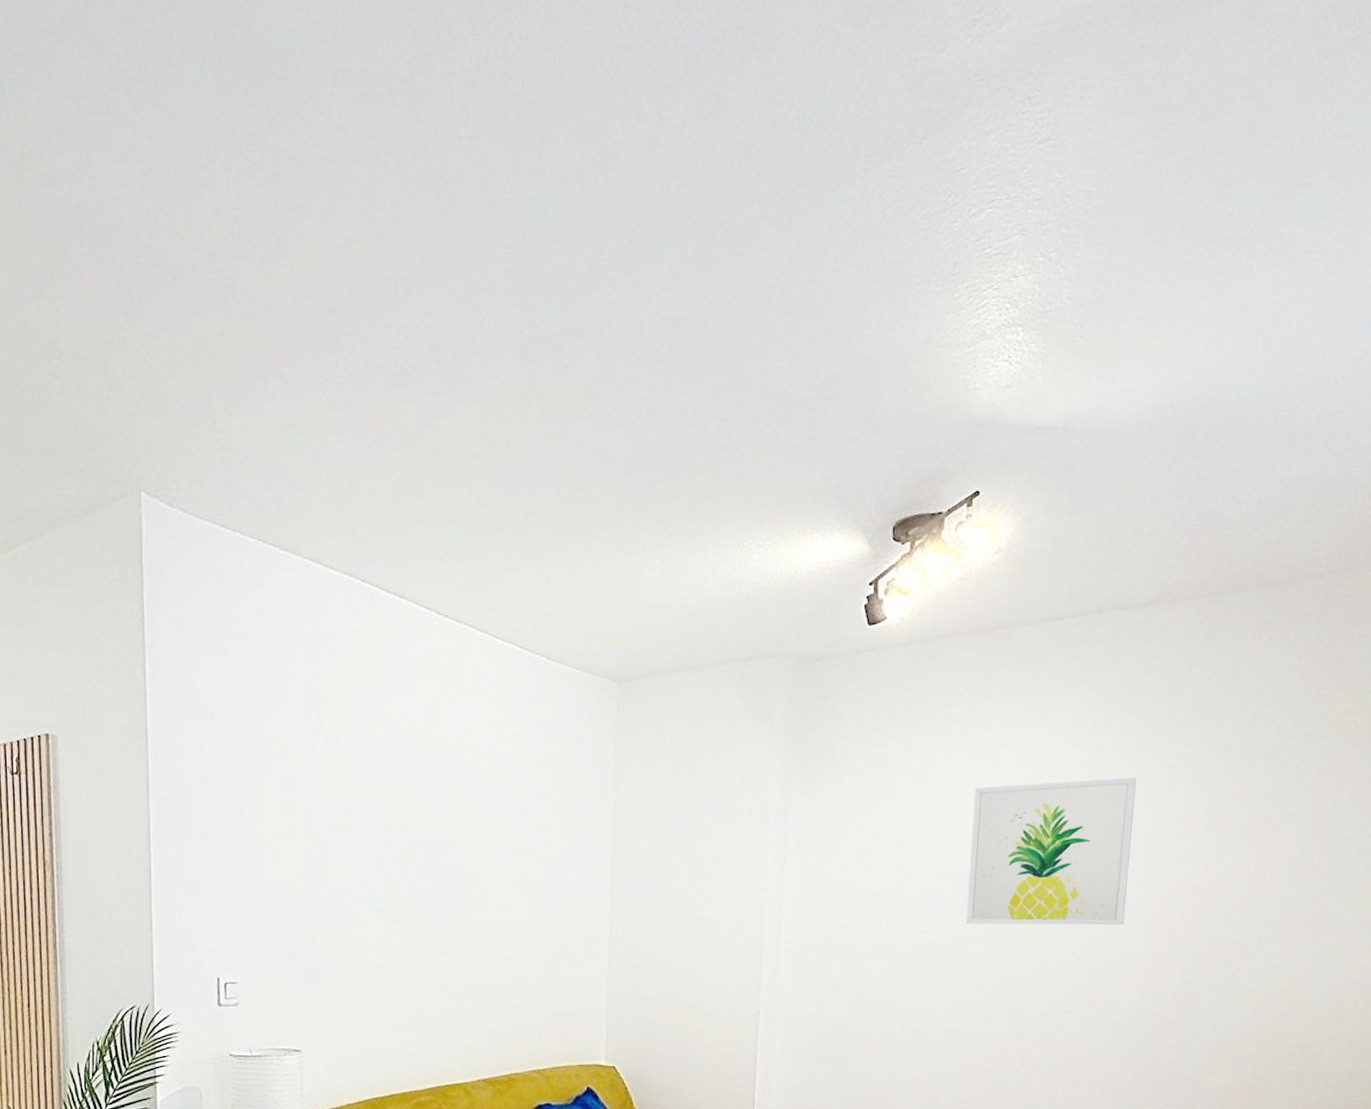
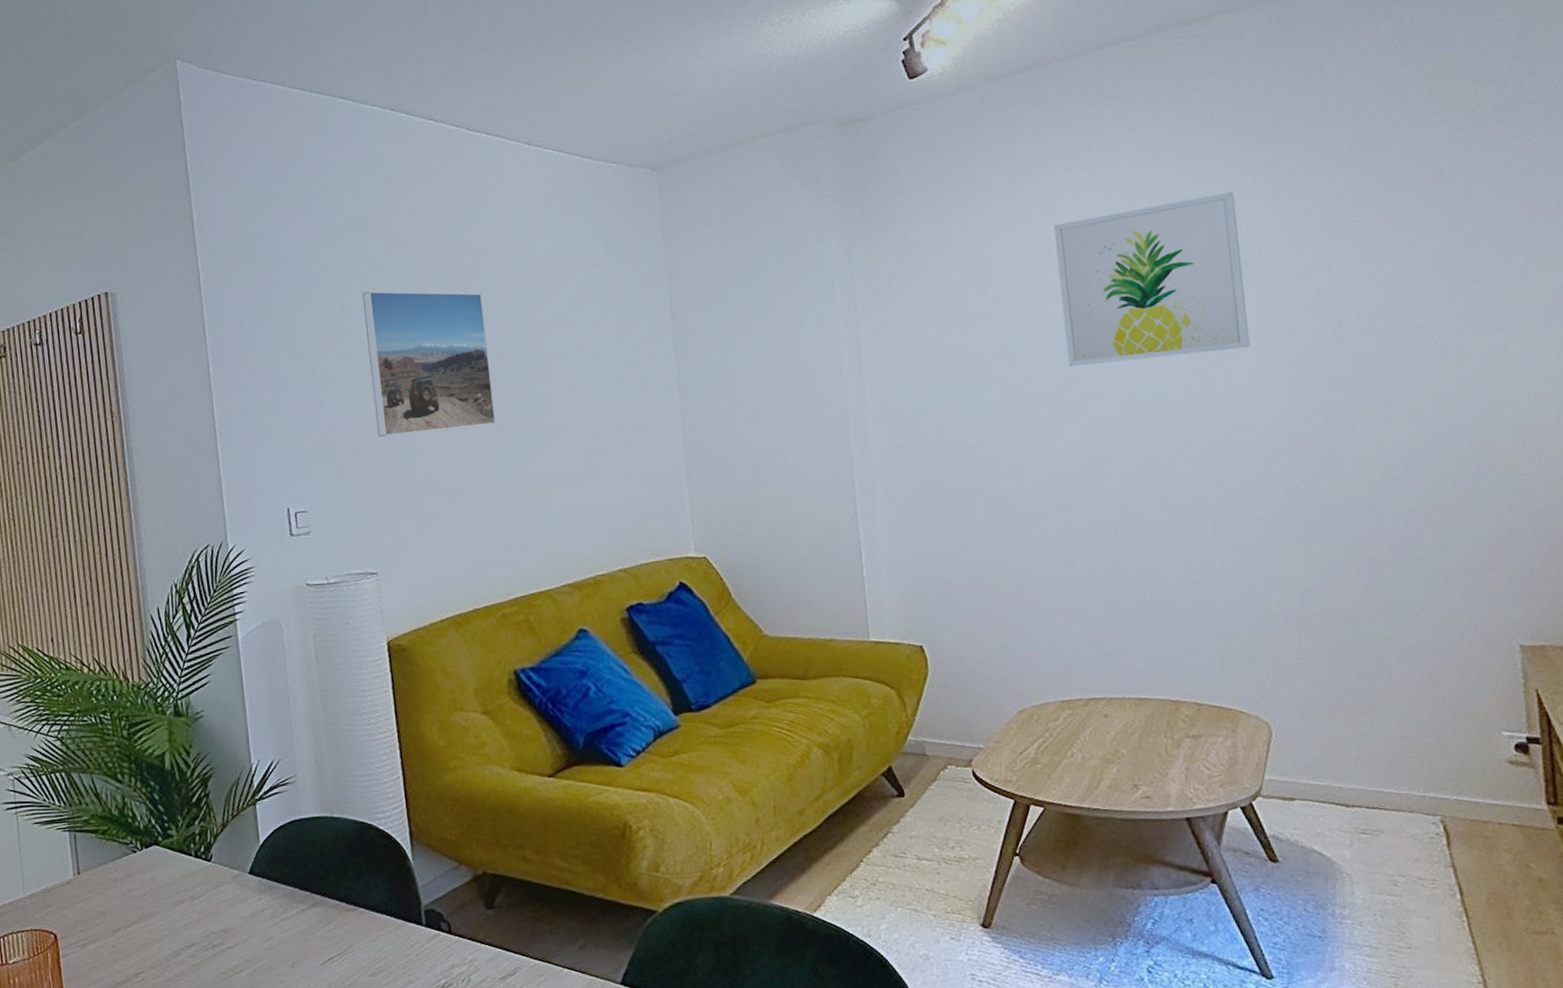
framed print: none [313,767,433,918] -> present [362,290,496,437]

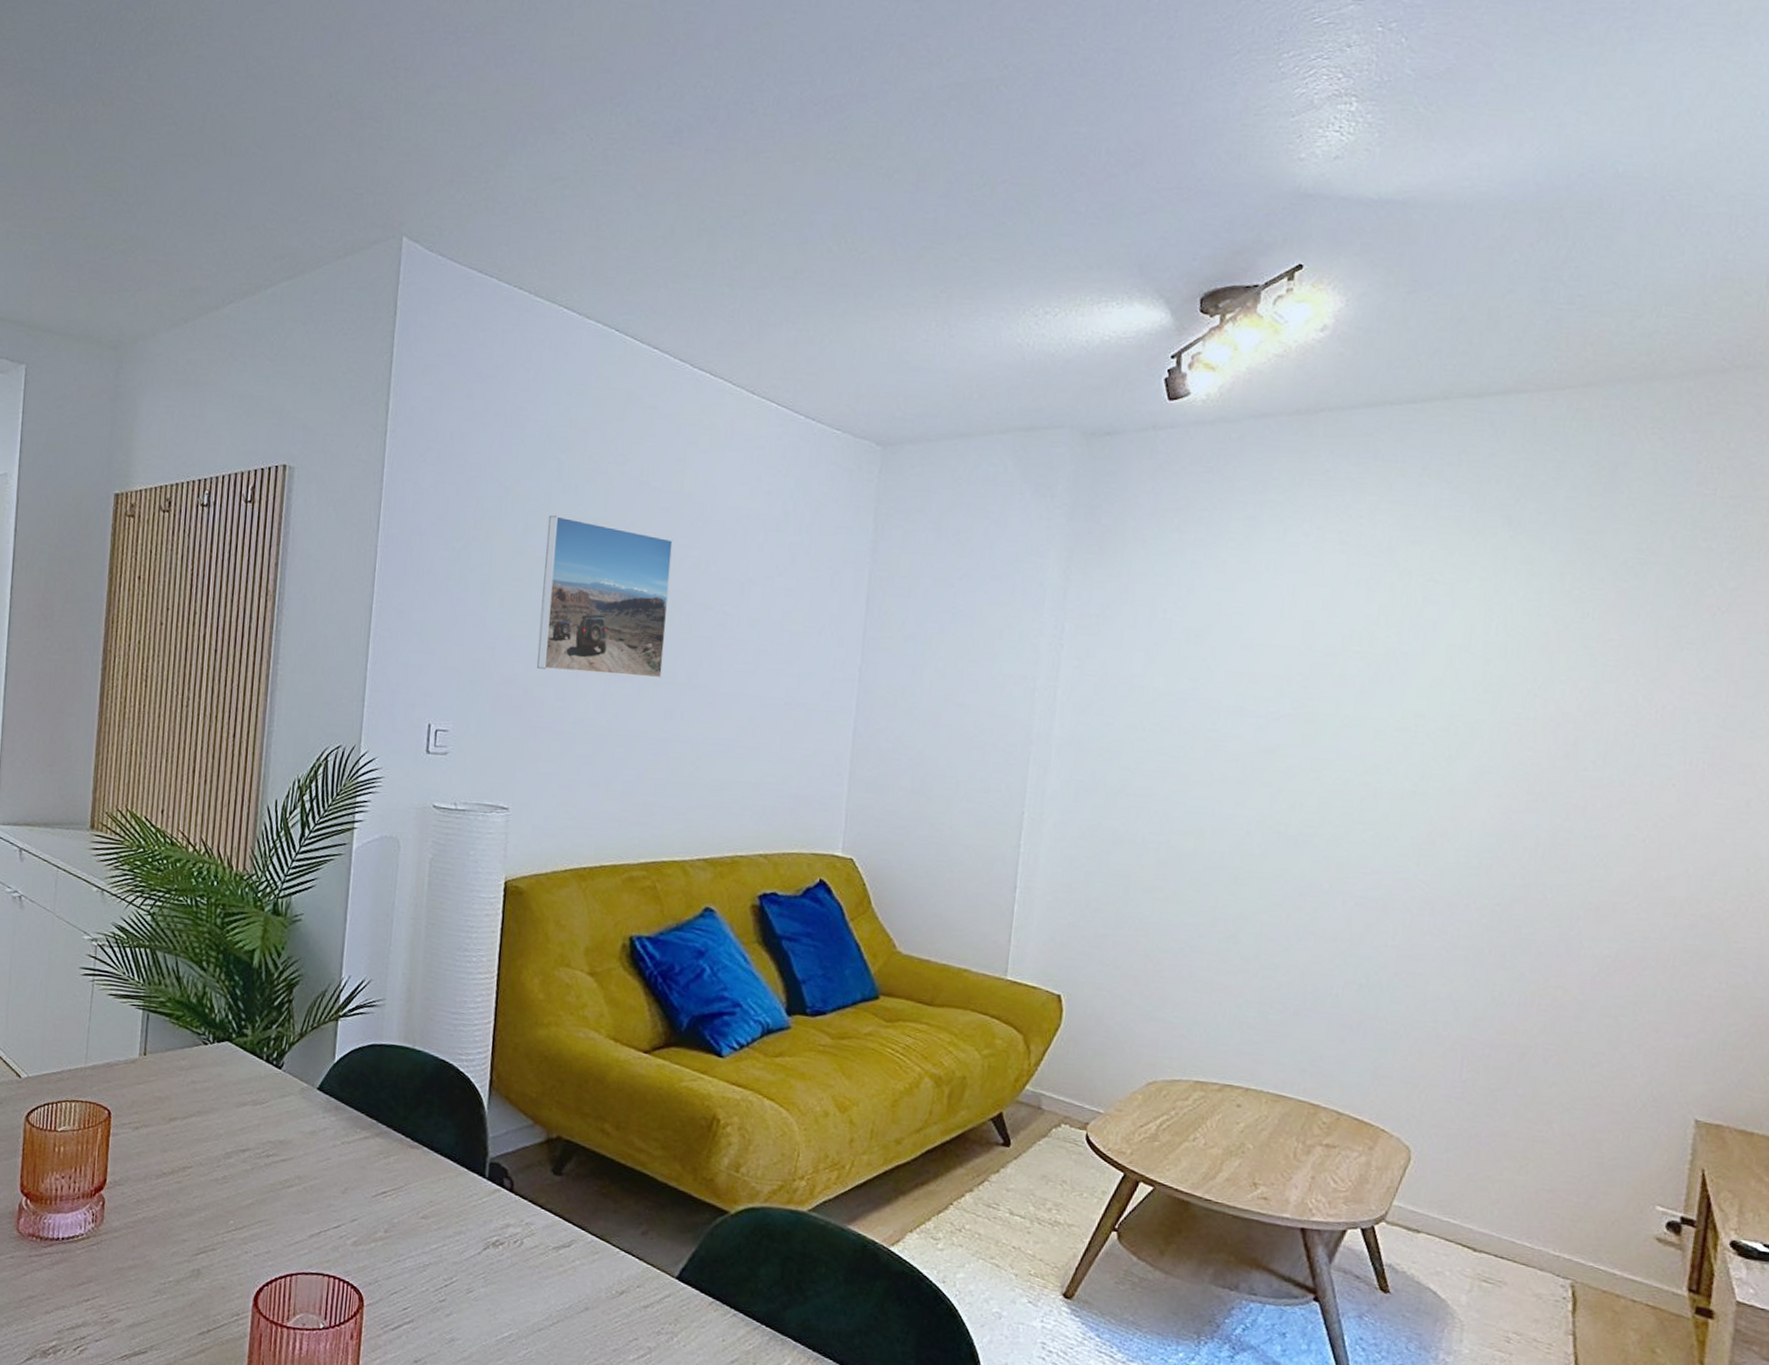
wall art: present [1053,191,1250,366] -> none [1275,582,1491,752]

